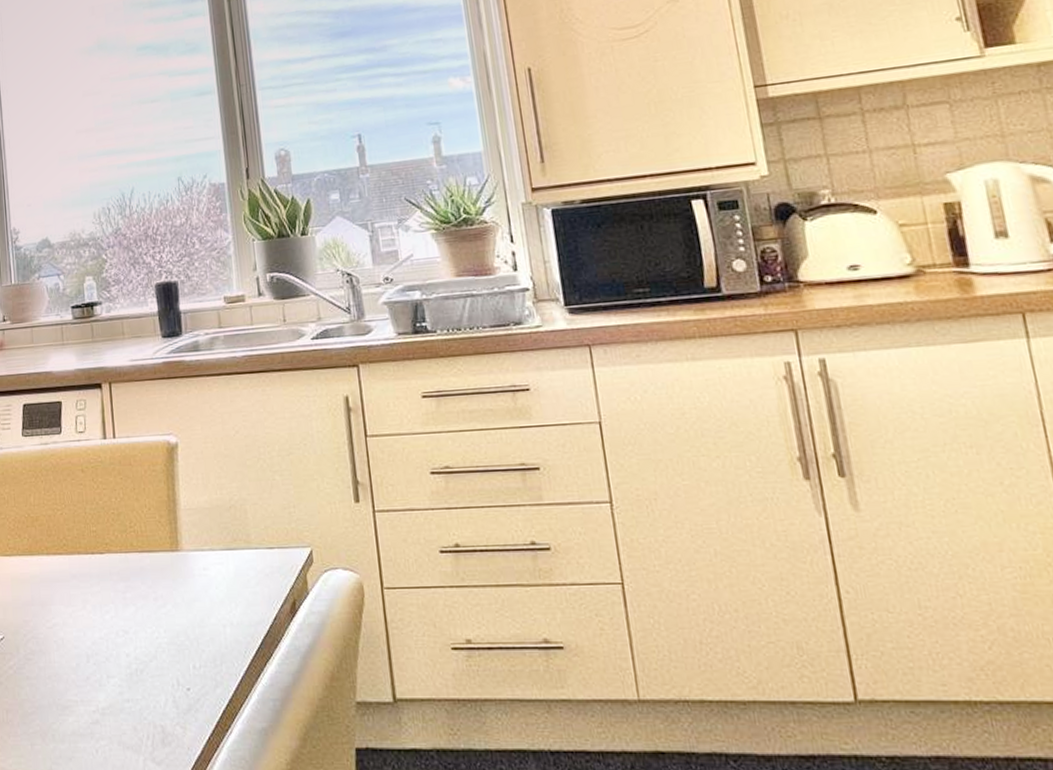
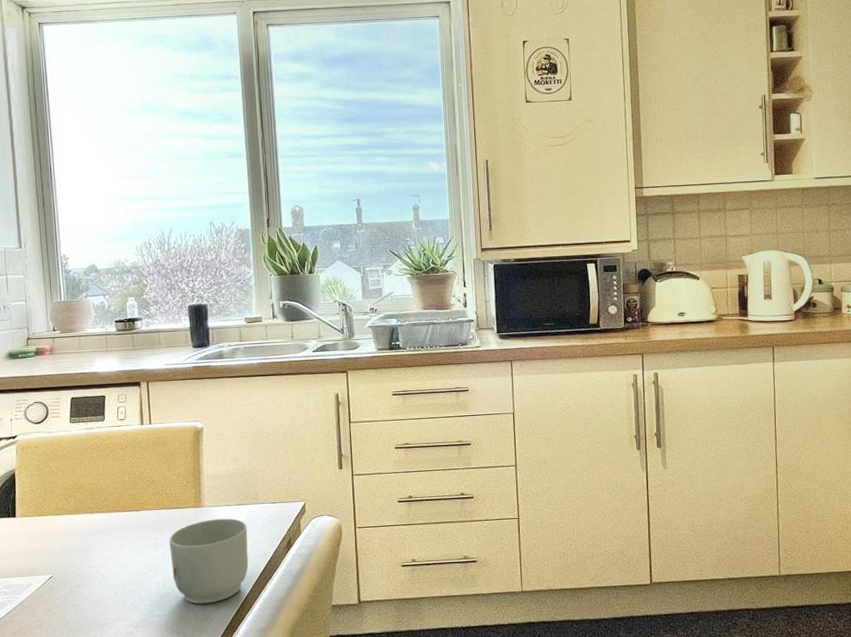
mug: none [140,567,242,688] -> present [169,518,249,604]

